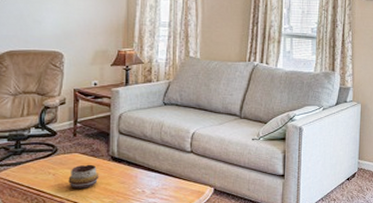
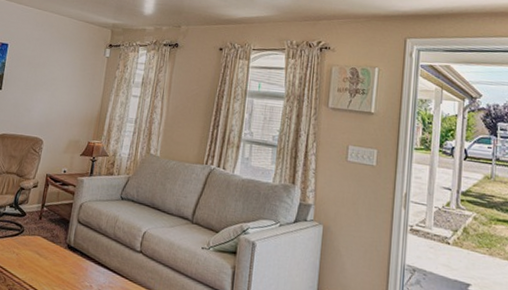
decorative bowl: present [68,164,99,189] -> none [28,249,55,273]

